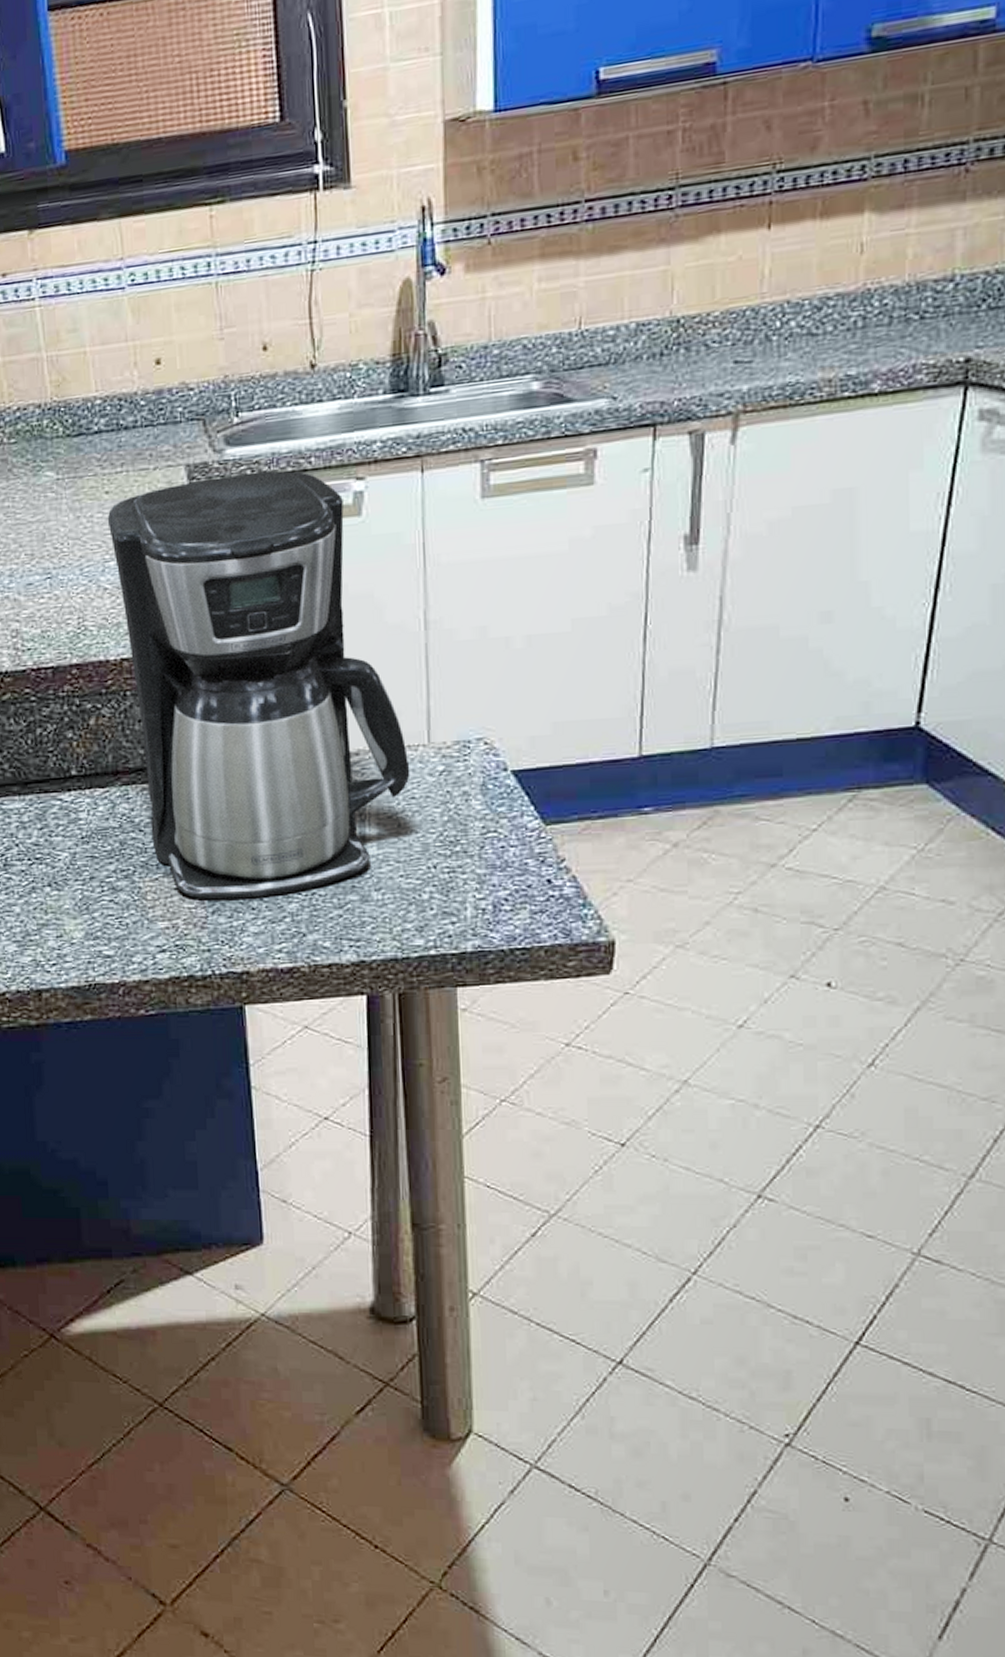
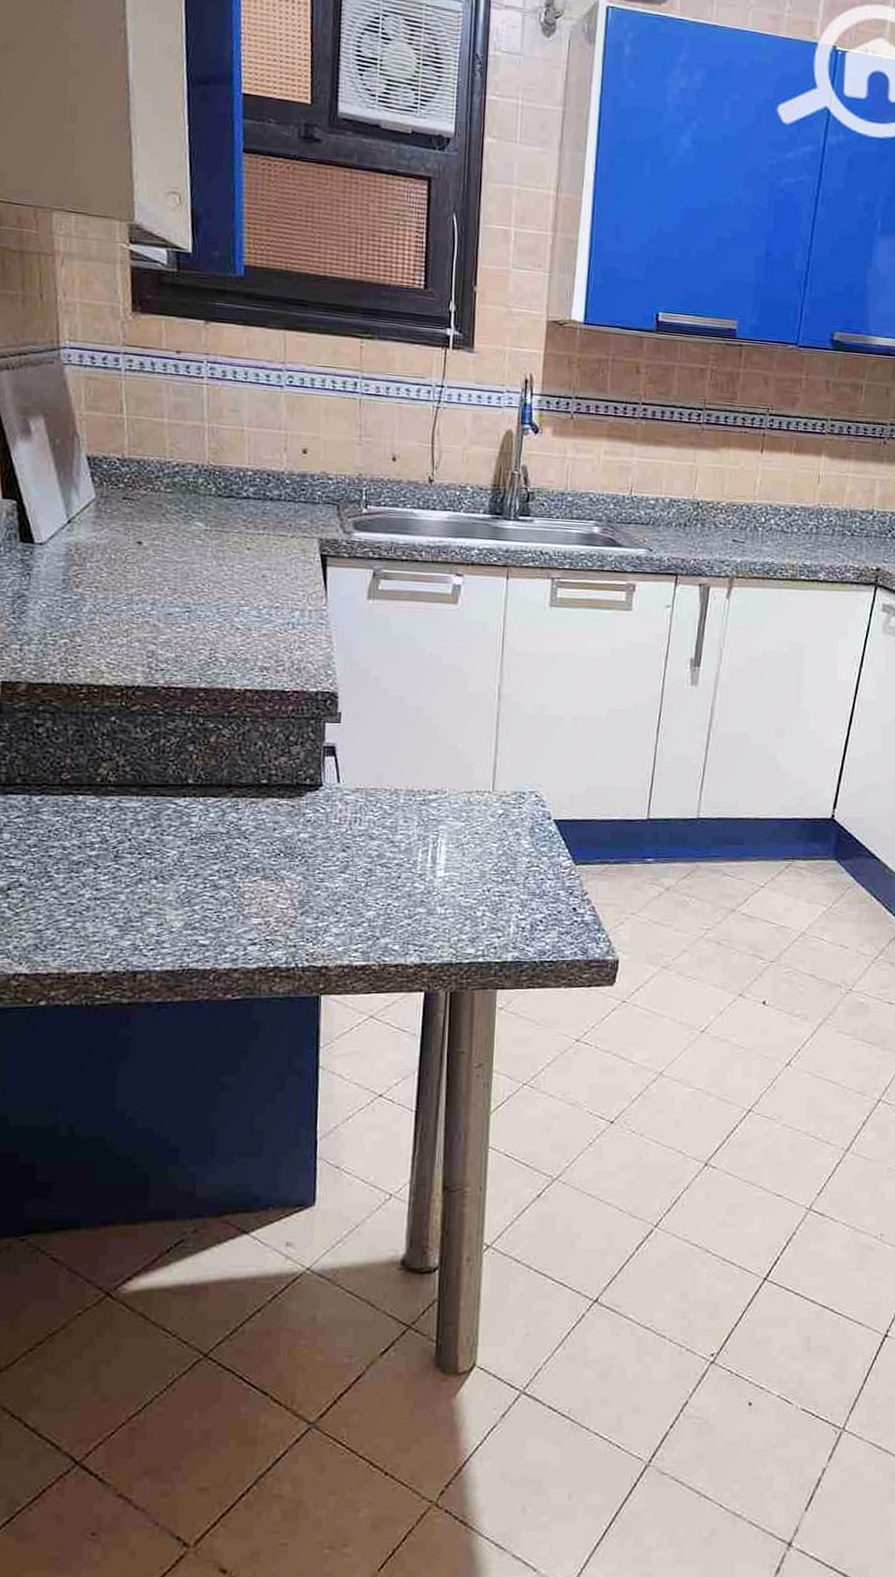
coffee maker: present [107,470,410,900] -> none [246,553,477,904]

